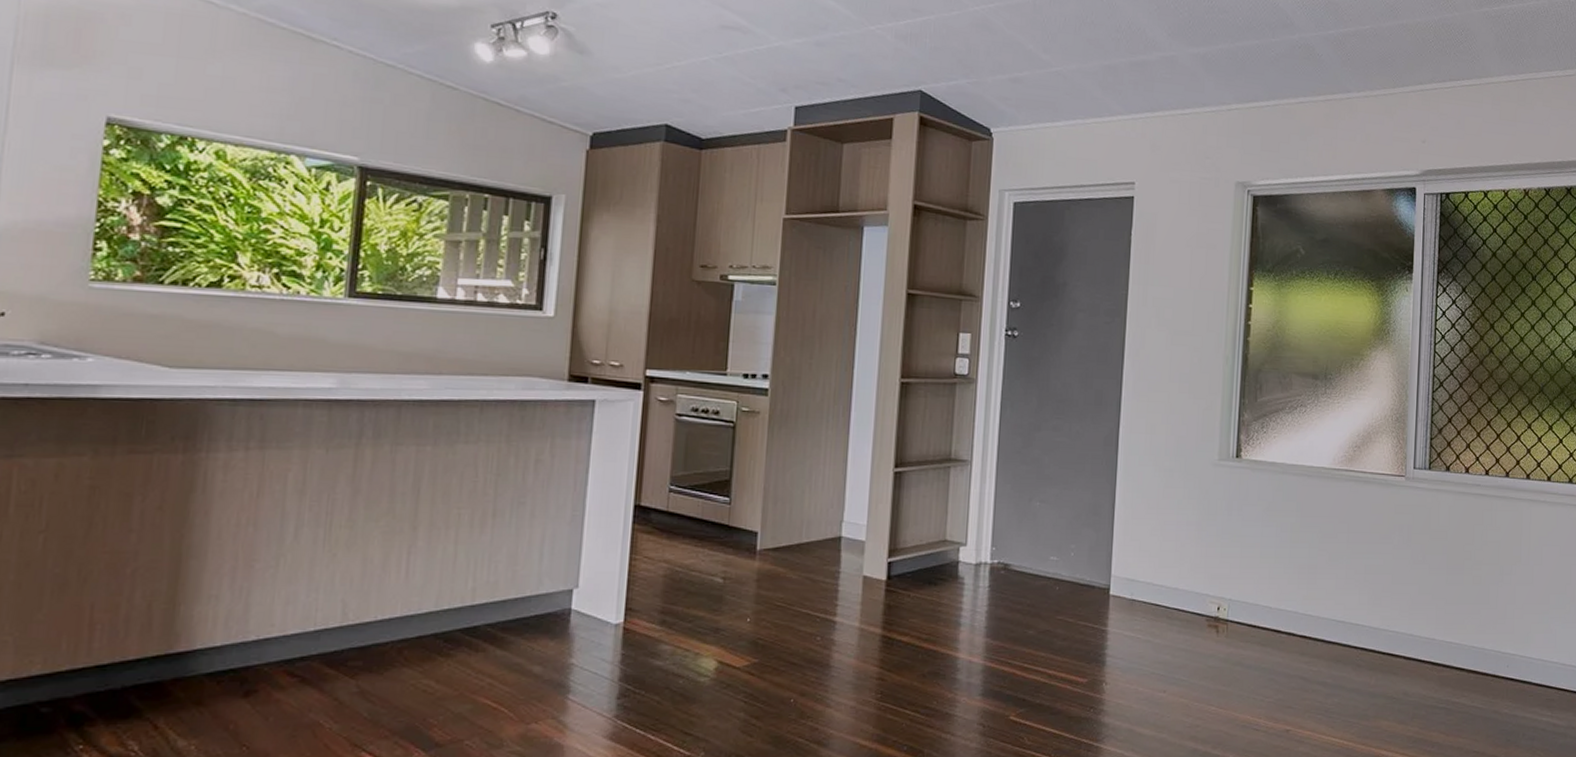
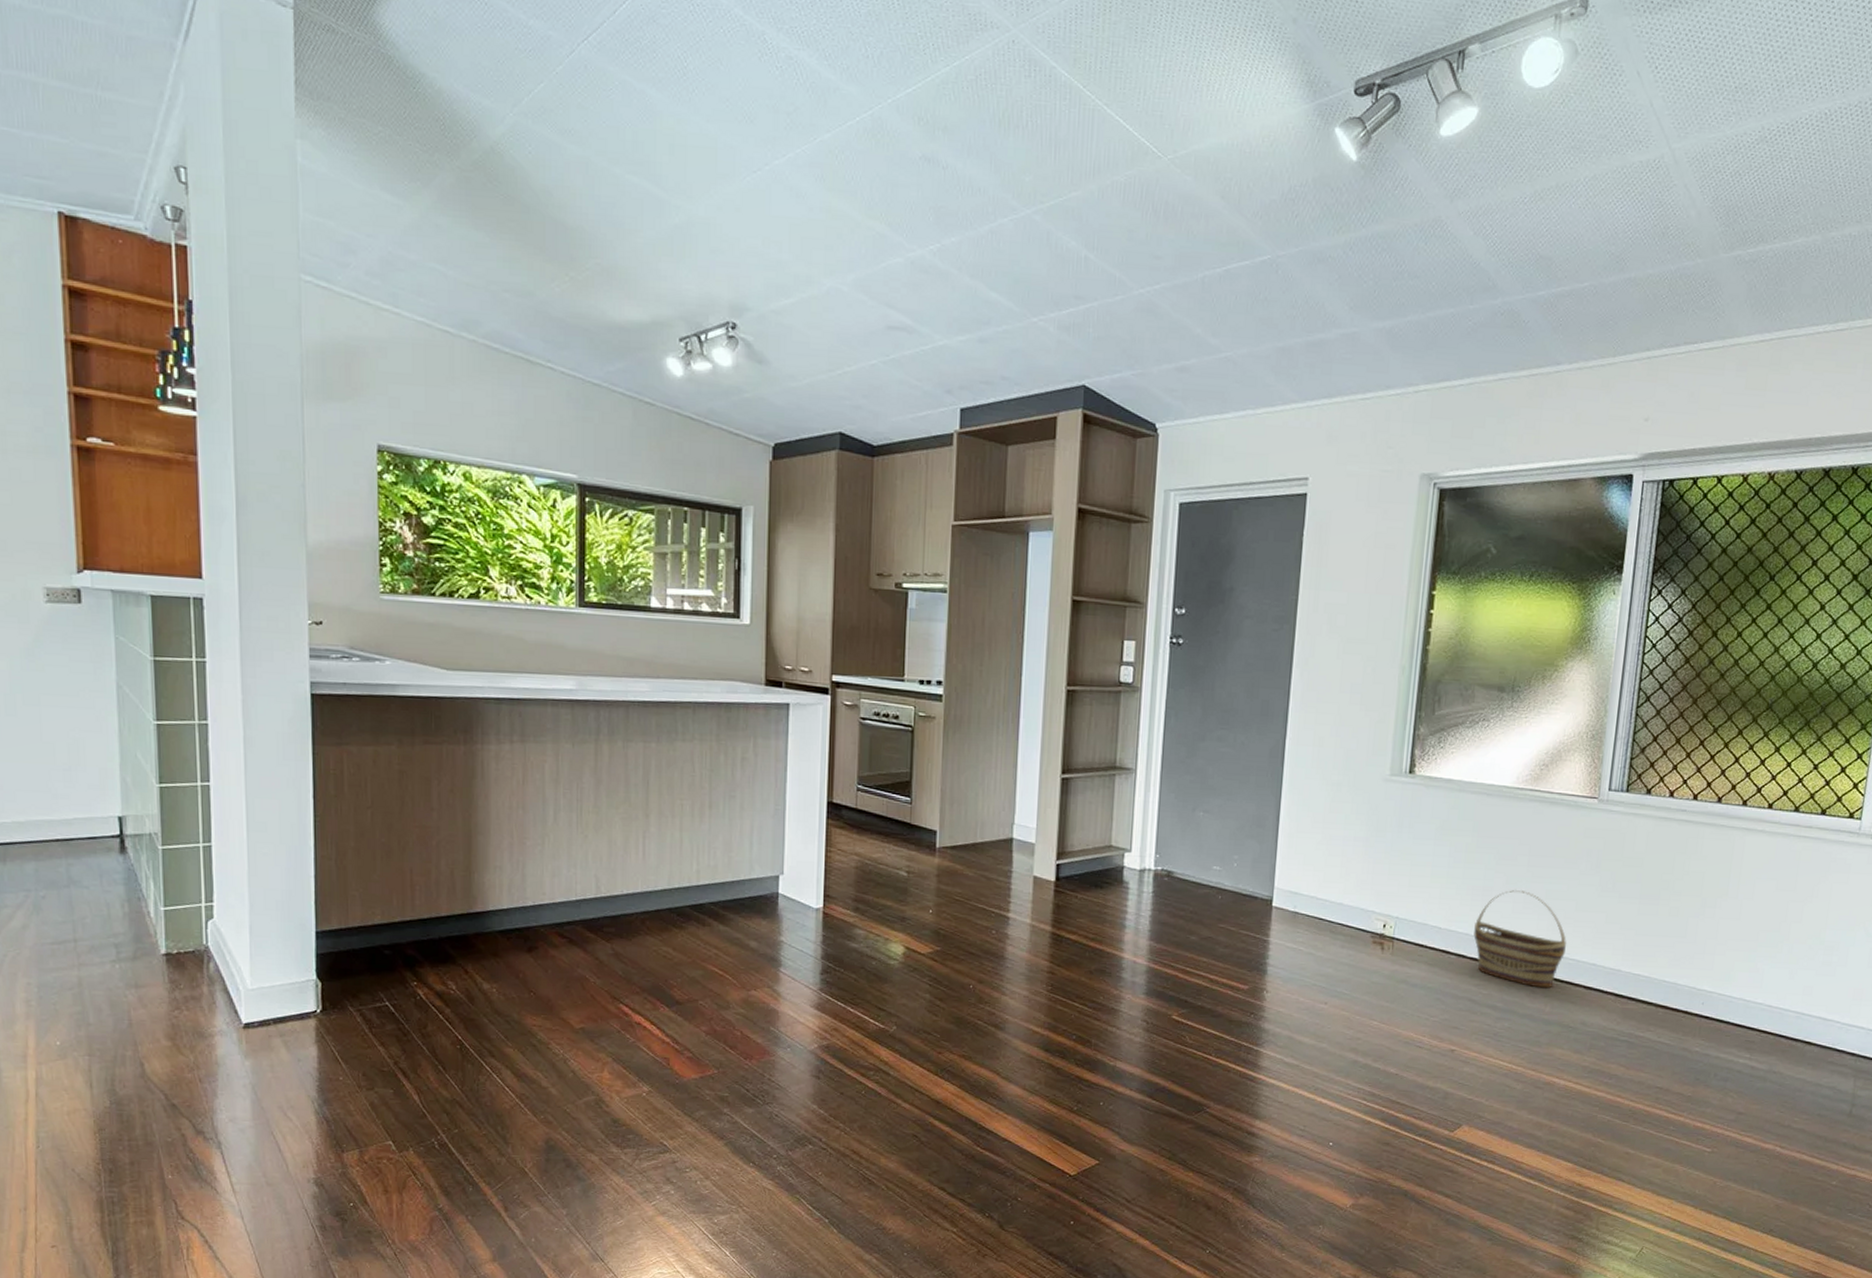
basket: none [1302,567,1386,662] -> present [1474,890,1567,989]

